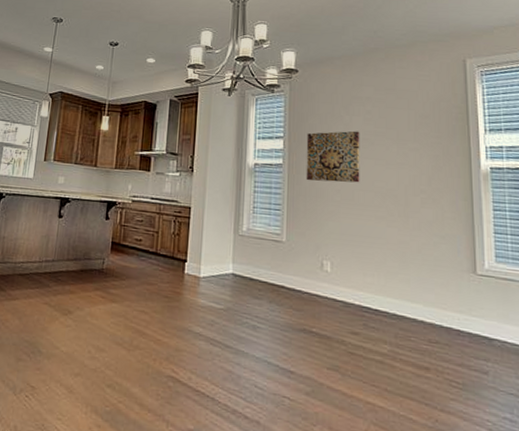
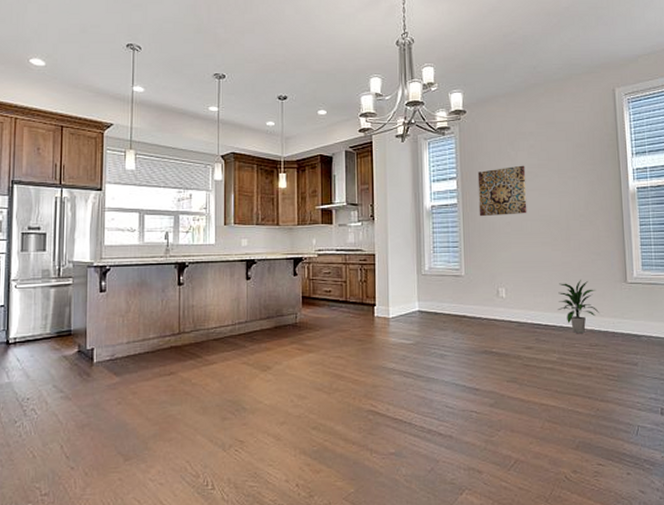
indoor plant: none [391,262,441,327] -> present [558,279,599,334]

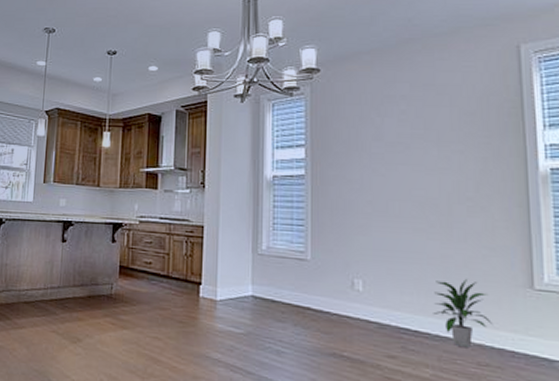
wall art: present [477,165,527,217] -> none [332,134,395,193]

